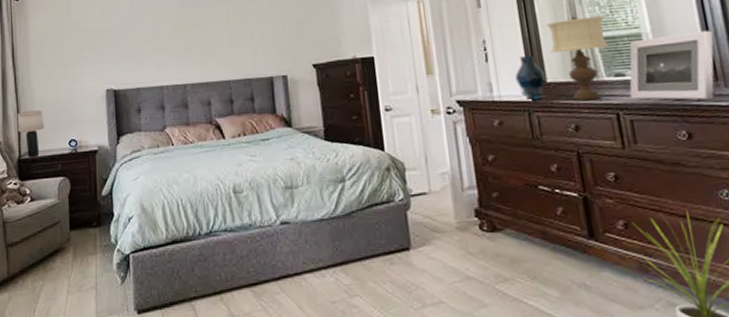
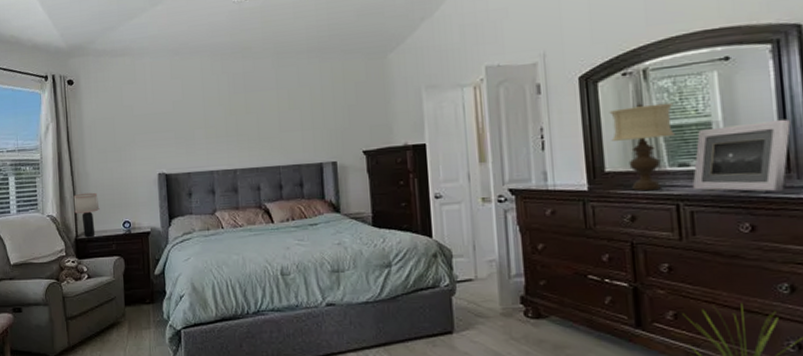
vase: present [515,55,546,101] -> none [572,144,605,190]

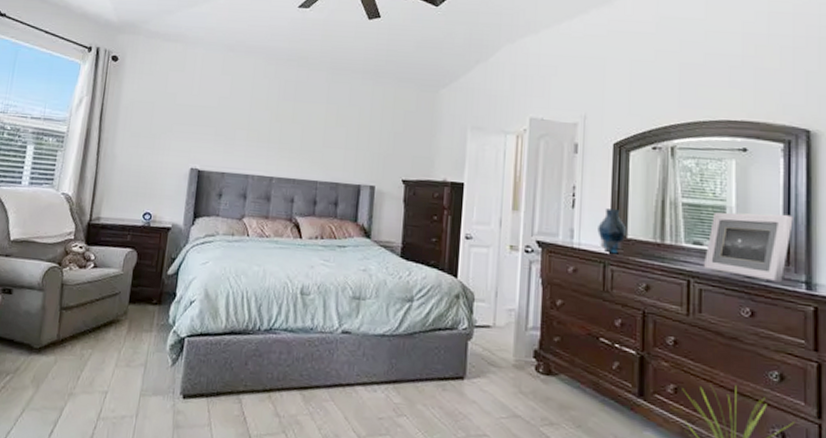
table lamp: present [73,192,100,238] -> none [92,175,122,224]
vase: none [572,144,605,190] -> present [597,208,627,254]
table lamp: present [609,102,676,191] -> none [636,178,695,263]

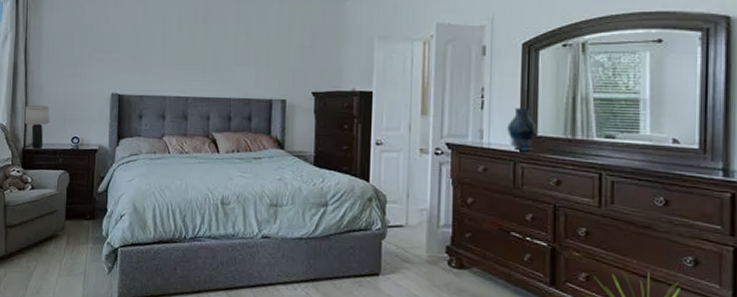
table lamp: none [92,175,122,224] -> present [24,104,50,149]
picture frame: present [703,212,793,283] -> none [615,103,711,171]

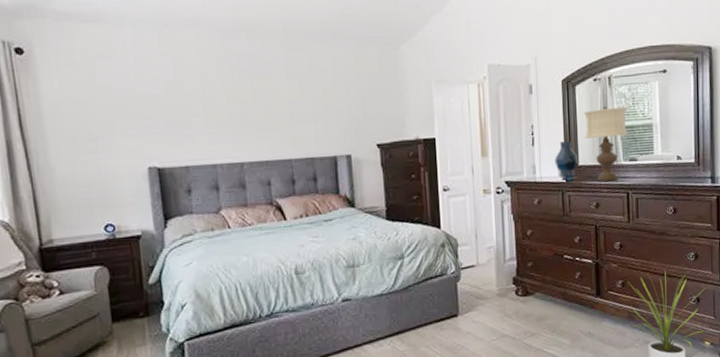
table lamp: present [24,104,50,149] -> none [33,190,72,246]
table lamp: none [546,74,607,157] -> present [583,106,629,182]

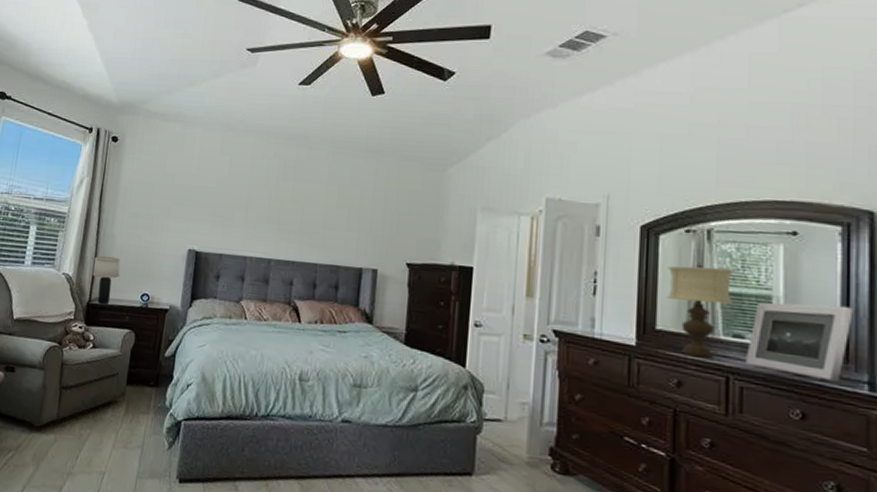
table lamp: none [33,190,72,246] -> present [92,256,121,305]
vase: present [555,141,579,182] -> none [622,296,656,346]
picture frame: none [638,123,701,182] -> present [744,302,853,383]

